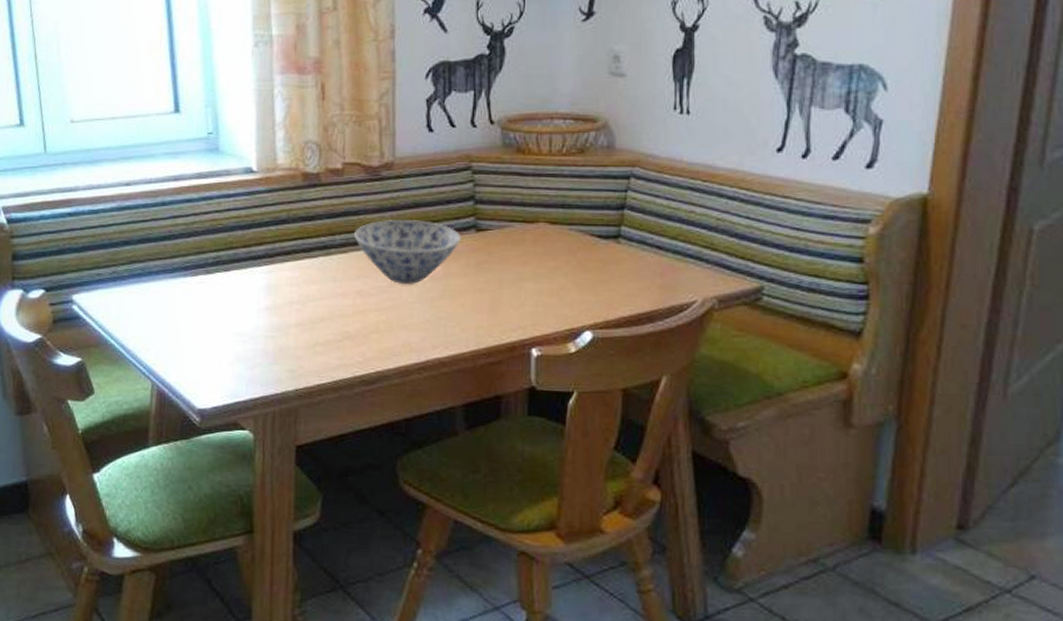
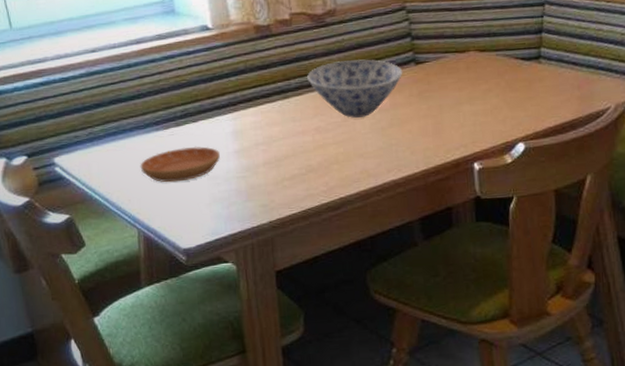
saucer: none [162,297,249,335] -> present [140,146,220,183]

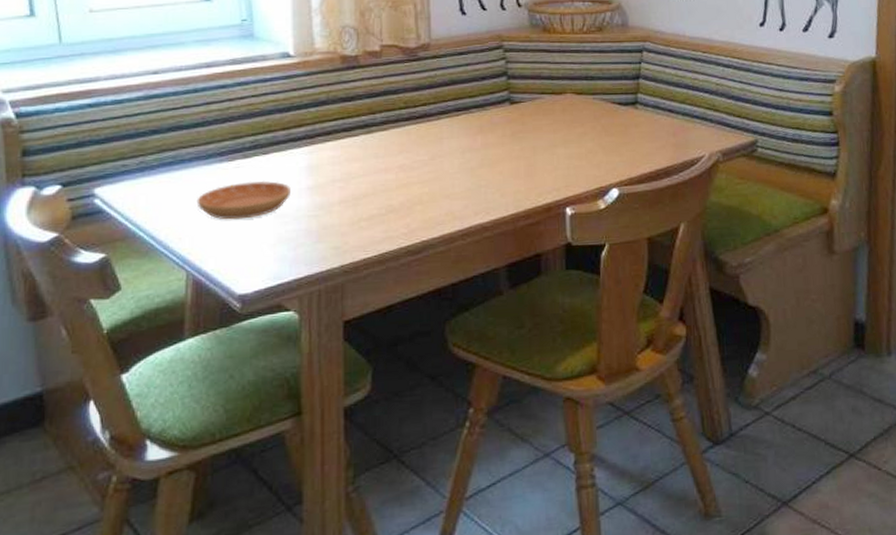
bowl: present [307,59,403,118] -> none [394,96,497,157]

